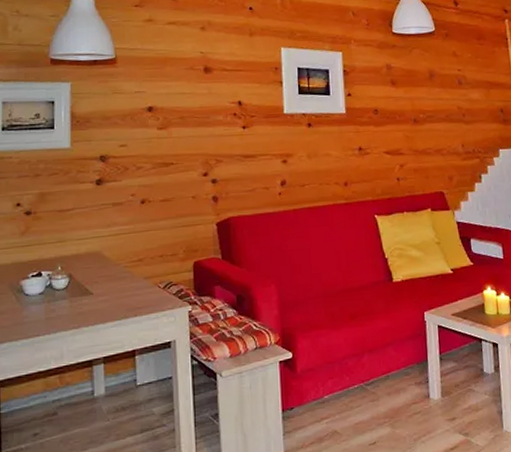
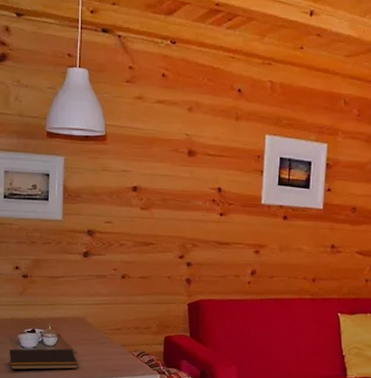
notepad: none [9,290,95,324] -> present [8,348,78,370]

